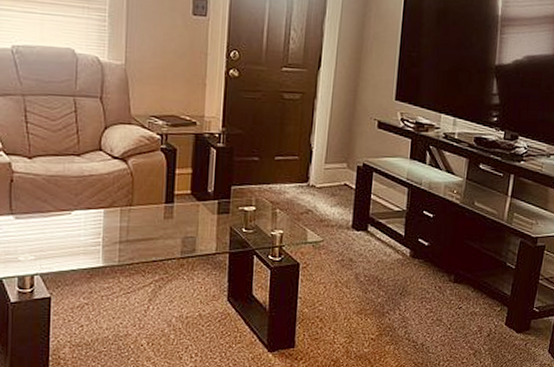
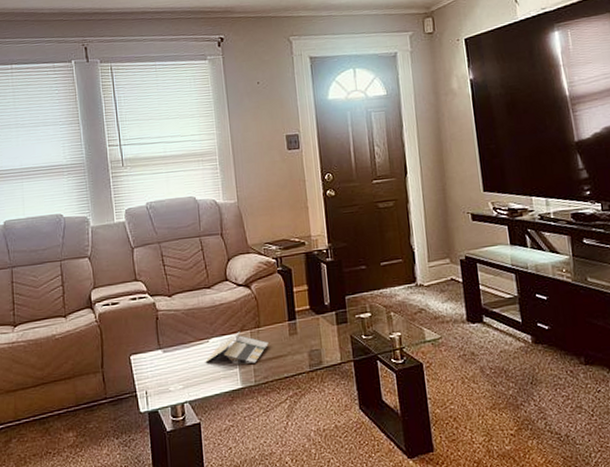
brochure: none [64,207,139,242] -> present [205,331,268,365]

